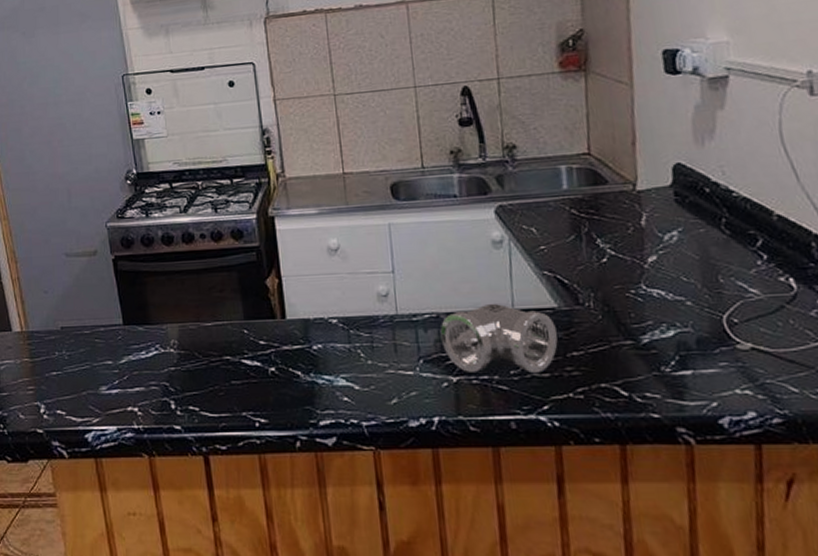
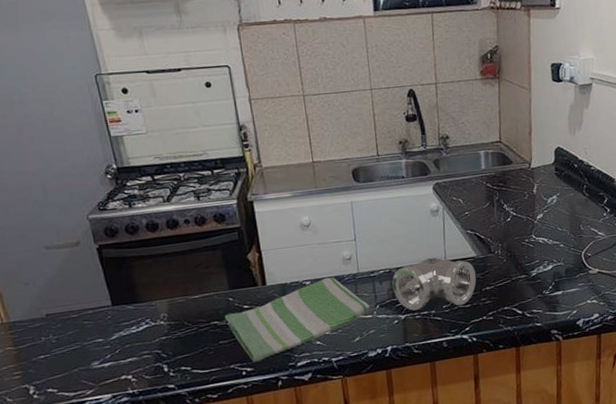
dish towel: none [238,316,411,414] -> present [224,277,370,363]

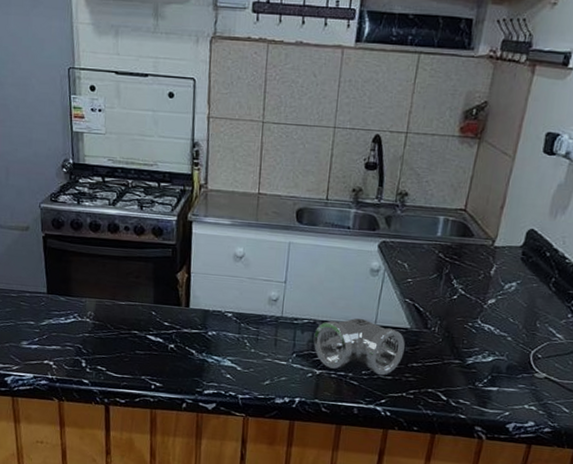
dish towel: present [224,277,370,363] -> none [144,313,286,380]

